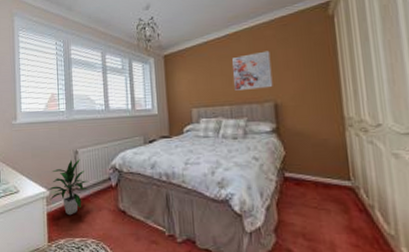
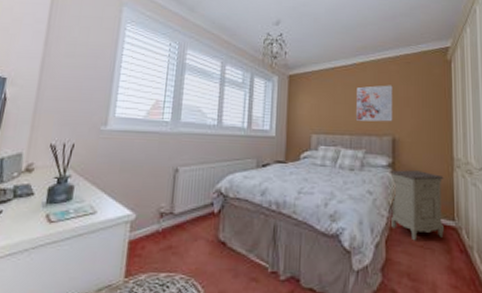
indoor plant: present [47,158,89,216] -> none [132,177,187,245]
nightstand: none [275,133,339,203] -> present [390,170,444,241]

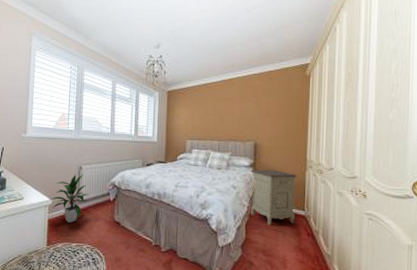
indoor plant: none [132,177,187,245] -> present [50,173,89,223]
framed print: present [356,85,393,122] -> none [224,98,256,130]

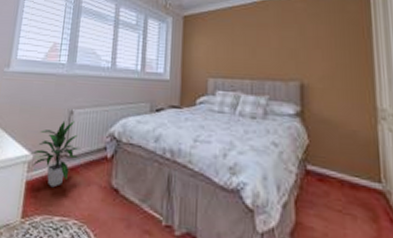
nightstand: present [251,169,297,226] -> none [298,119,368,204]

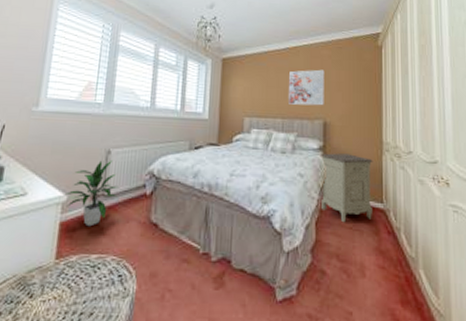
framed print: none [258,24,300,66] -> present [289,69,325,106]
nightstand: none [298,119,368,204] -> present [321,153,373,223]

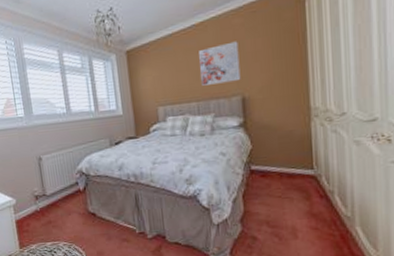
indoor plant: present [64,159,119,227] -> none [13,165,57,222]
nightstand: present [321,153,373,223] -> none [242,125,302,193]

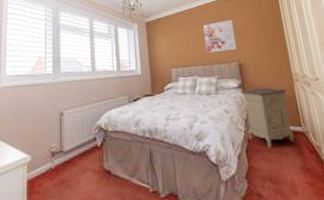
nightstand: none [242,125,302,193] -> present [241,87,294,149]

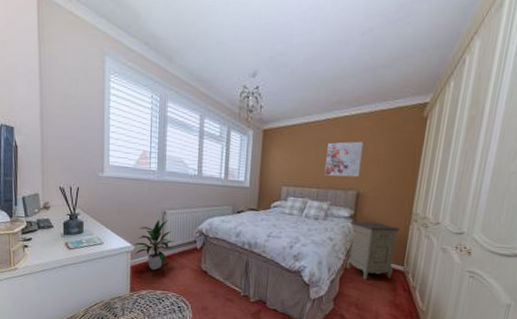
indoor plant: none [28,120,74,181] -> present [132,219,174,271]

